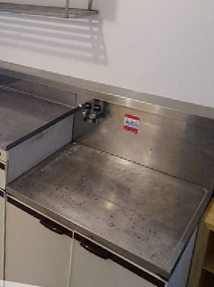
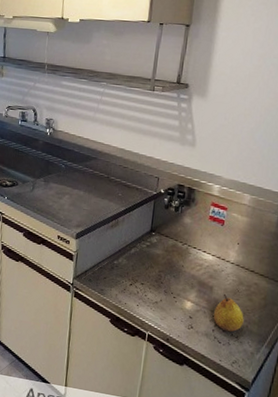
fruit: none [133,194,160,229] -> present [214,293,244,333]

